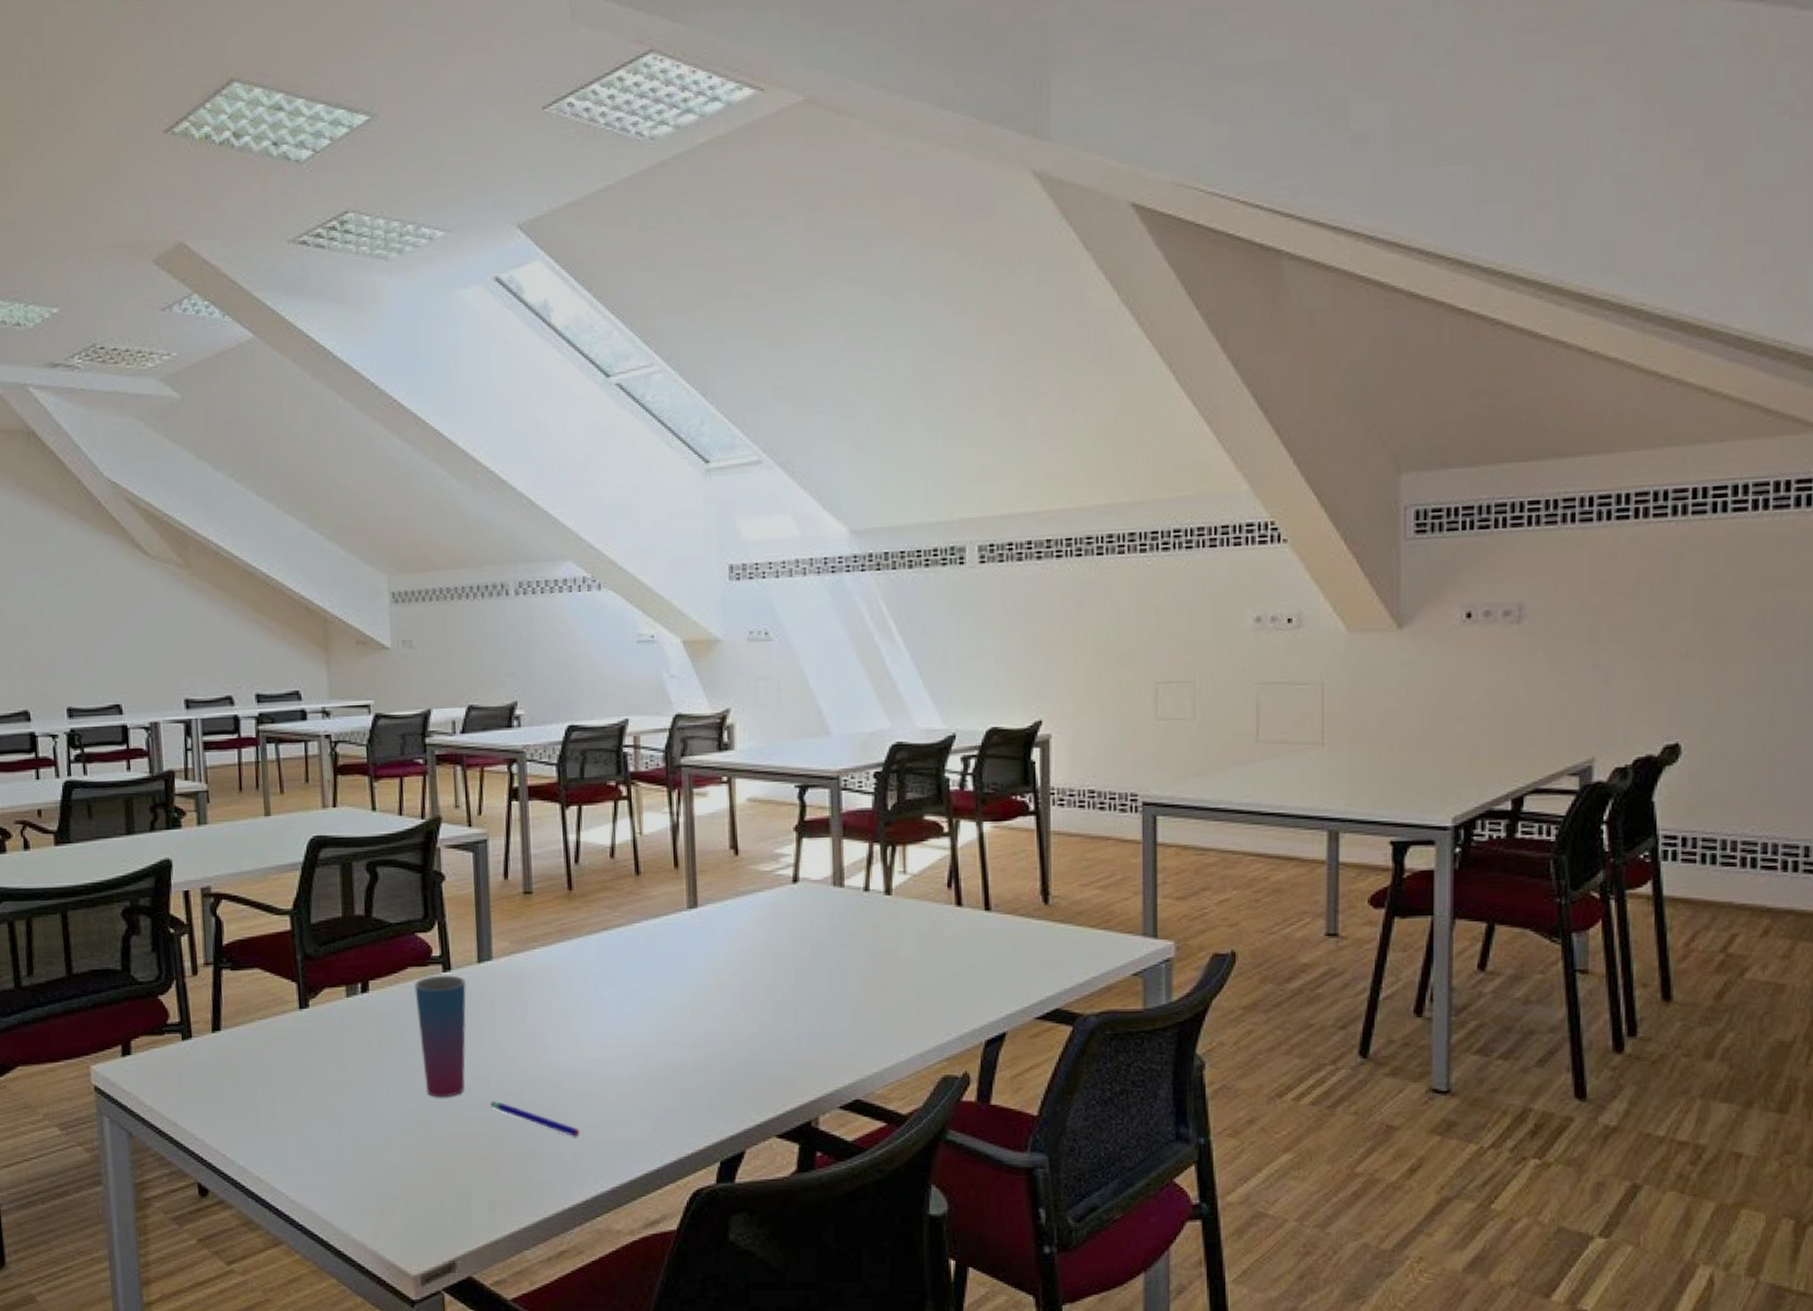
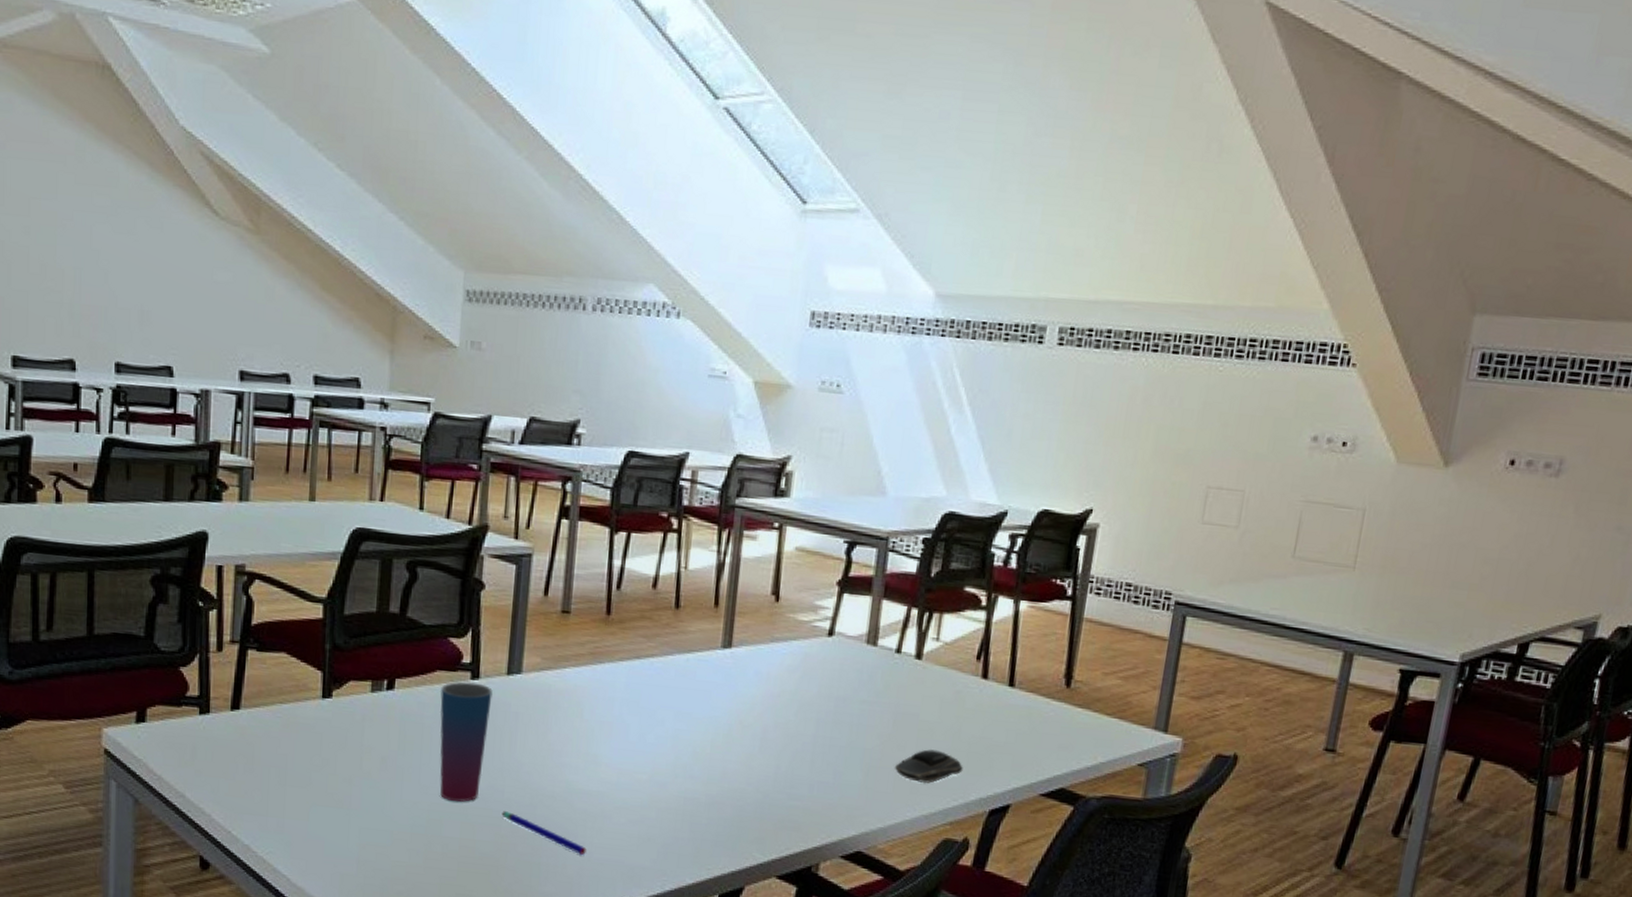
computer mouse: none [880,985,951,1022] -> present [894,749,963,784]

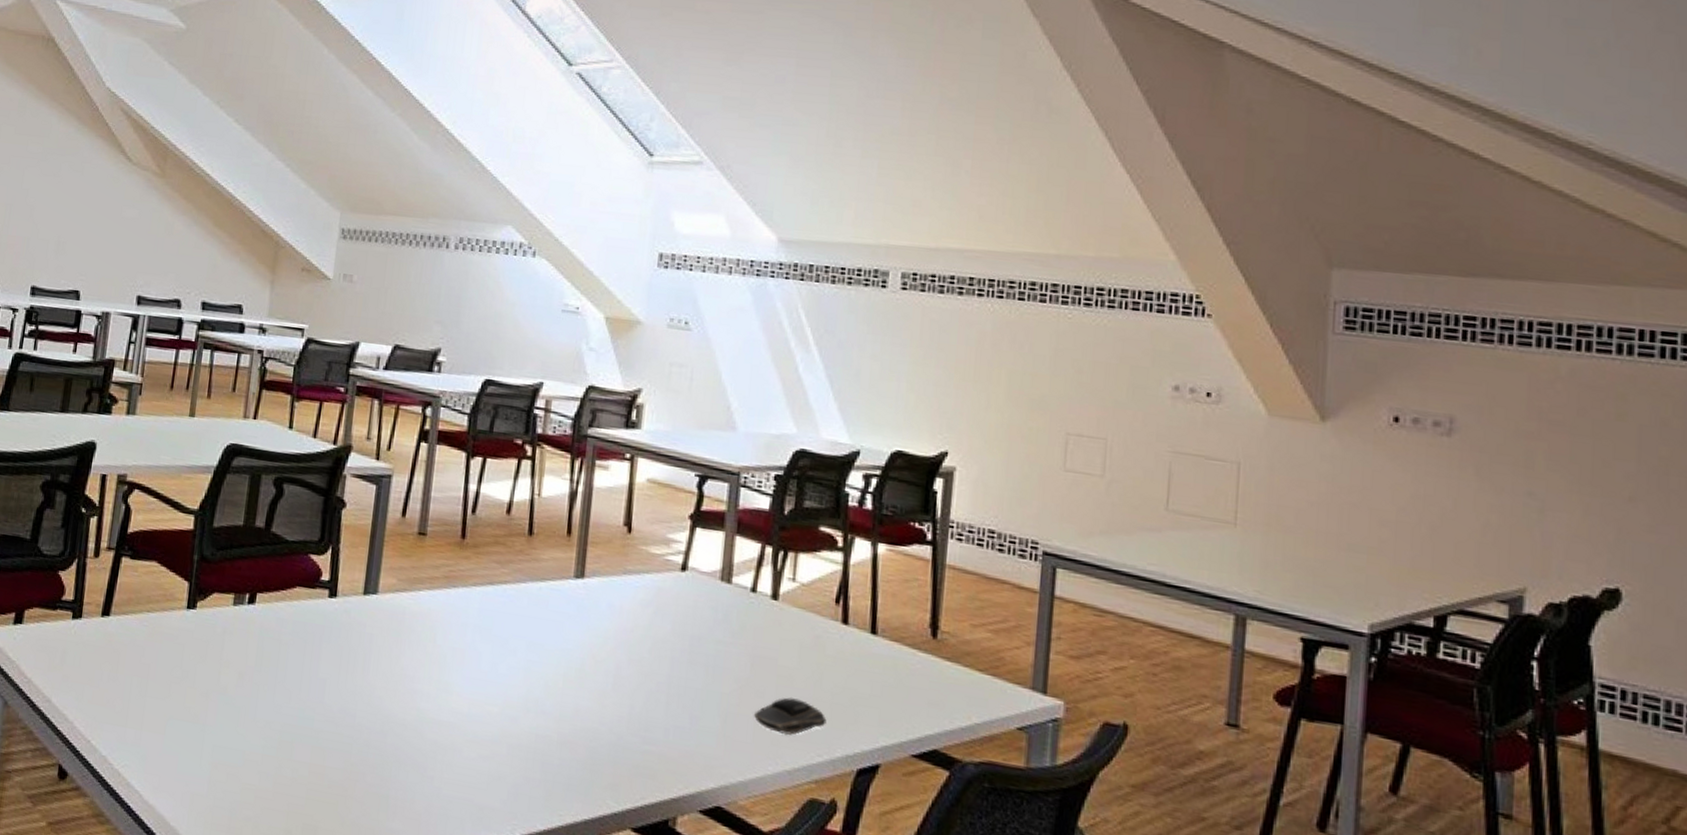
cup: present [440,681,493,802] -> none [293,599,349,725]
pen: present [501,811,586,856] -> none [352,737,436,791]

